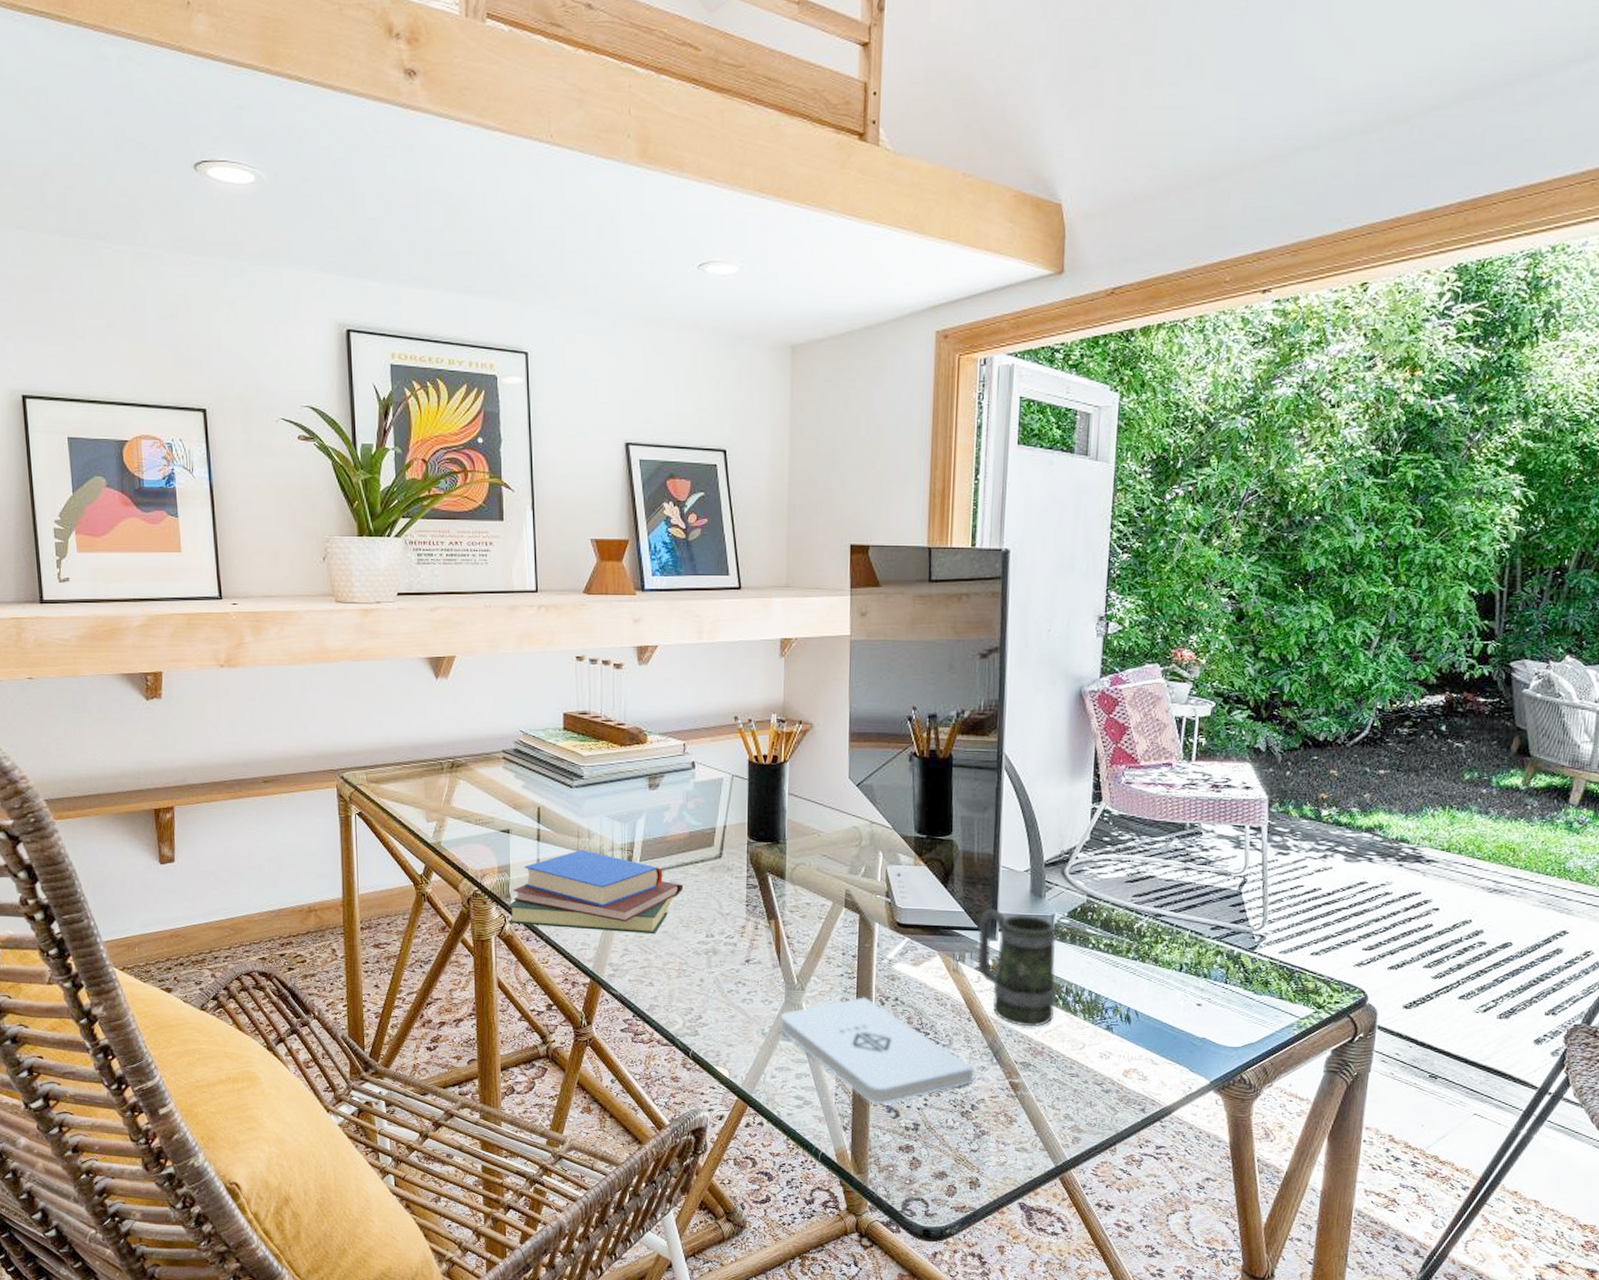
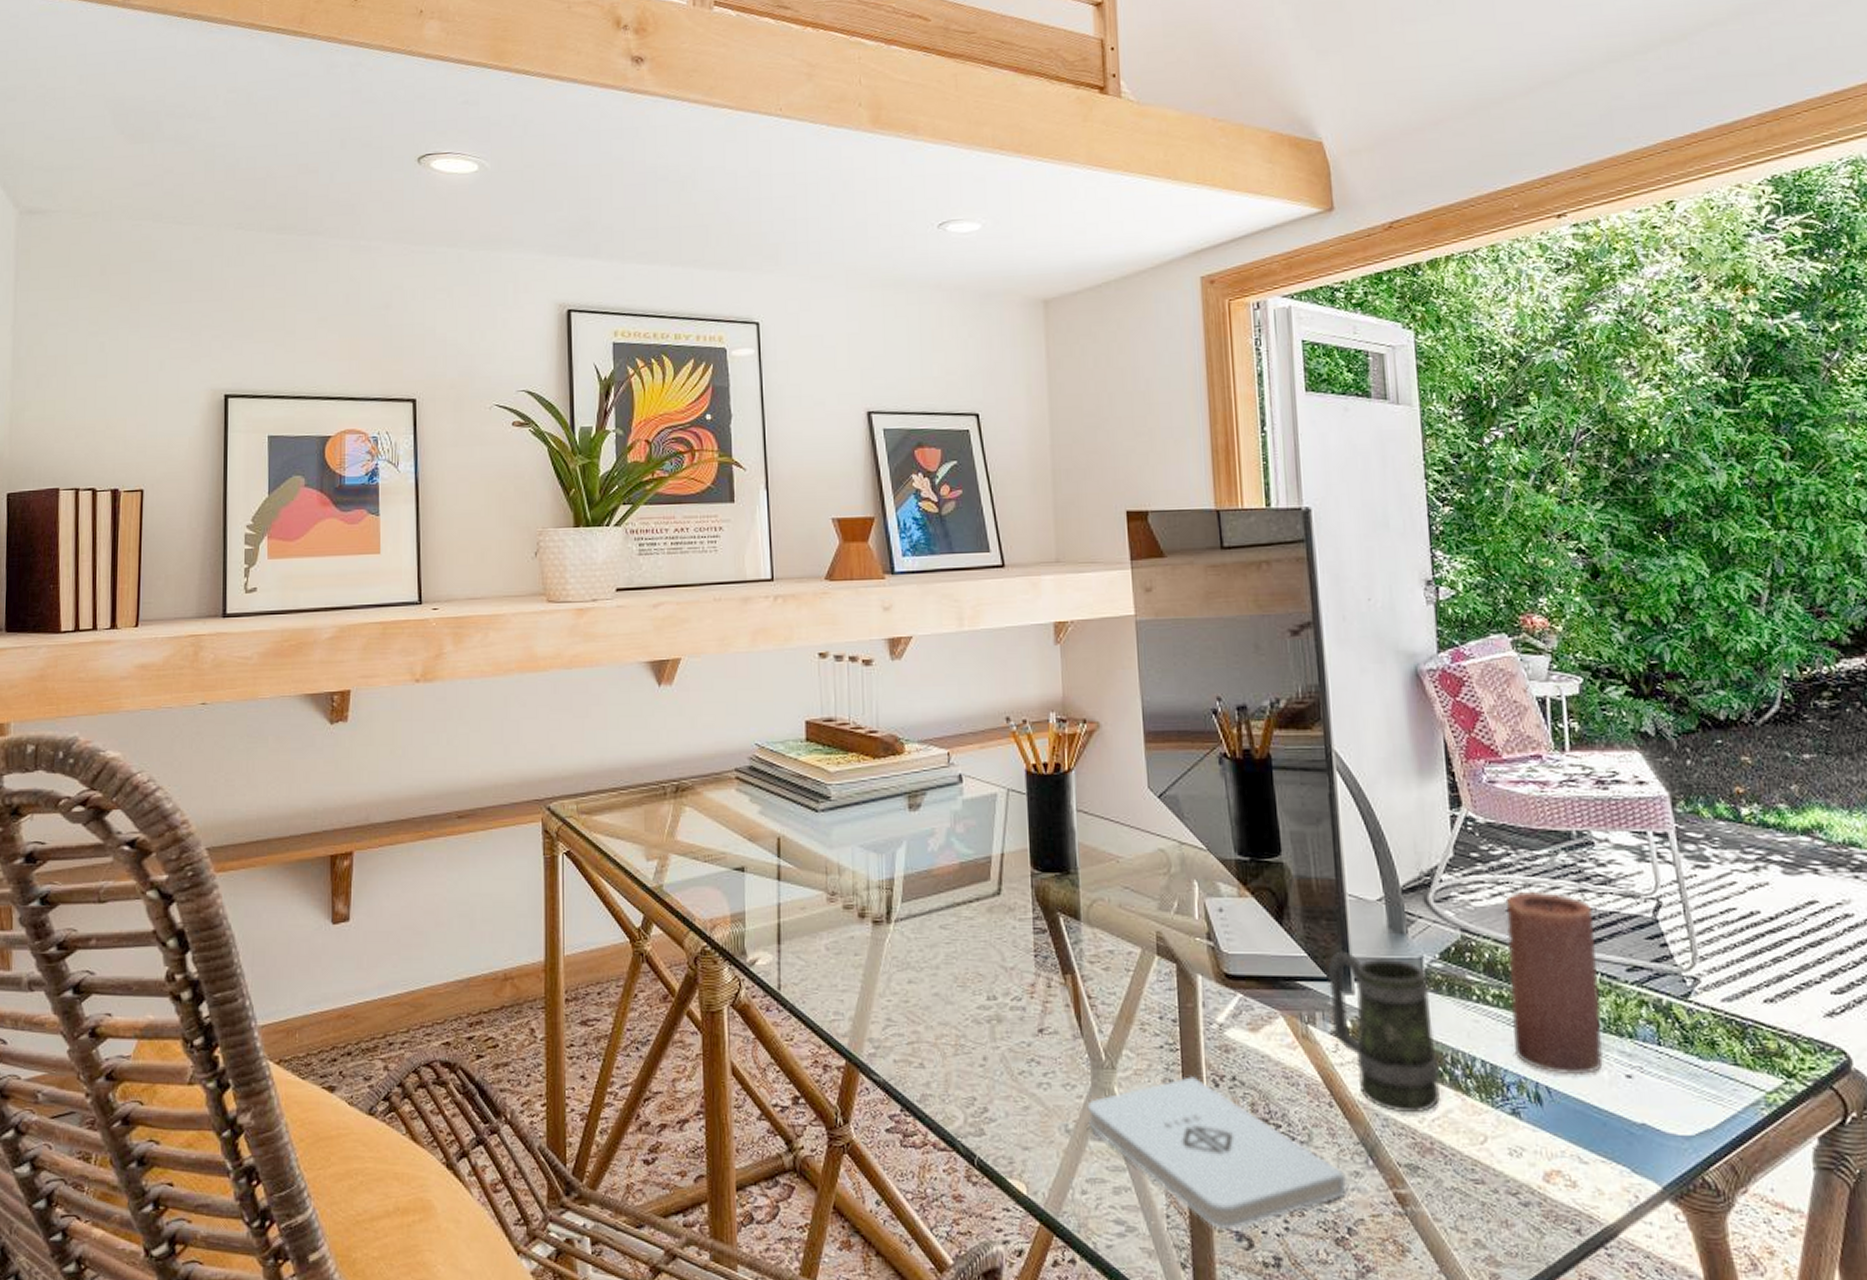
book: present [508,850,684,935] -> none [743,890,956,998]
candle: none [1115,867,1192,1003] -> present [1507,891,1603,1076]

